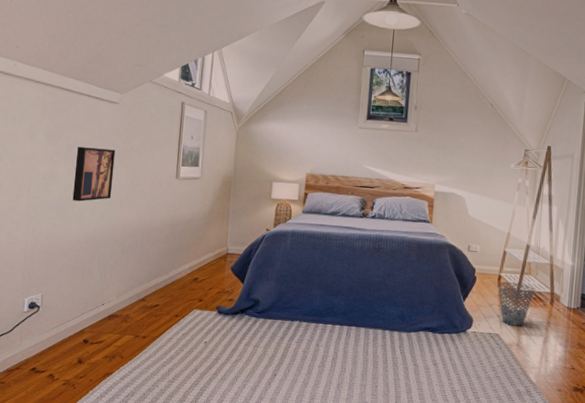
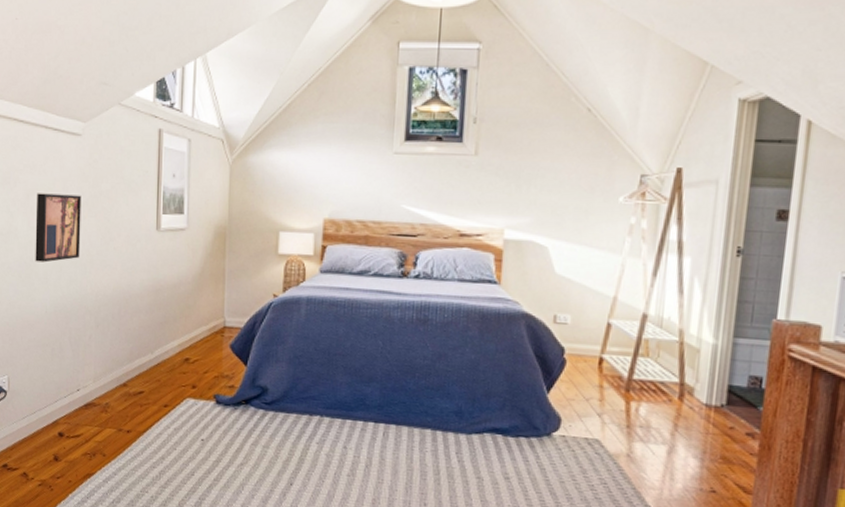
waste basket: present [497,282,535,327] -> none [597,367,655,430]

